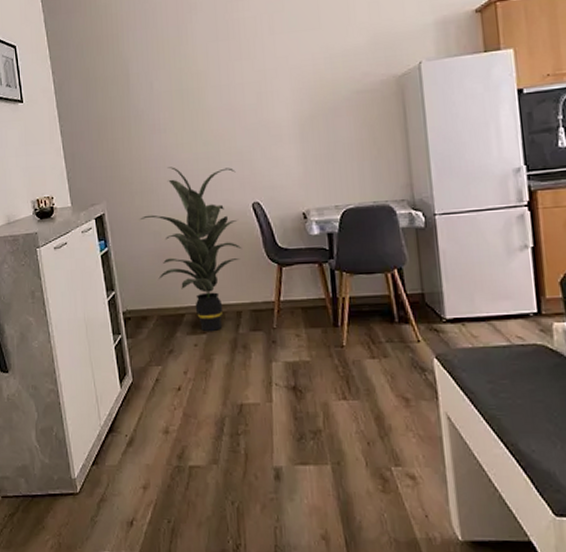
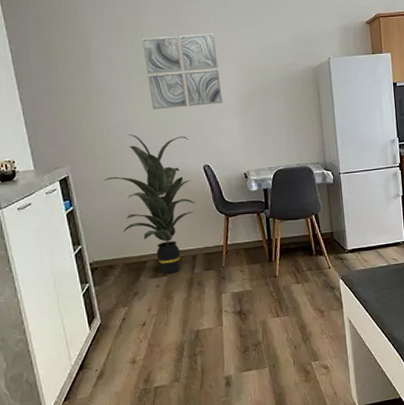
wall art: none [185,44,277,139] -> present [142,33,223,110]

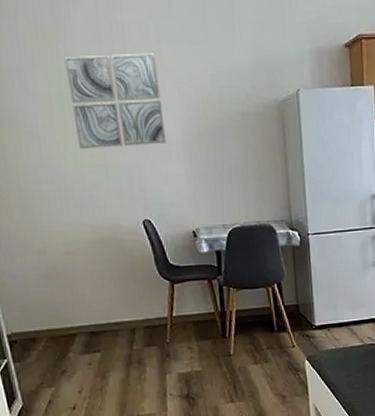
indoor plant: present [104,134,196,274] -> none [21,179,134,350]

